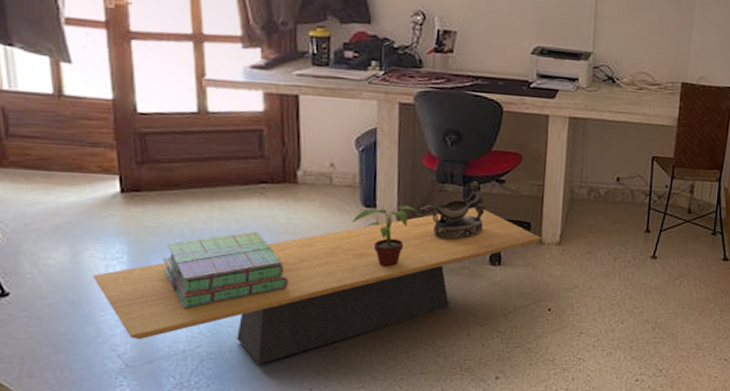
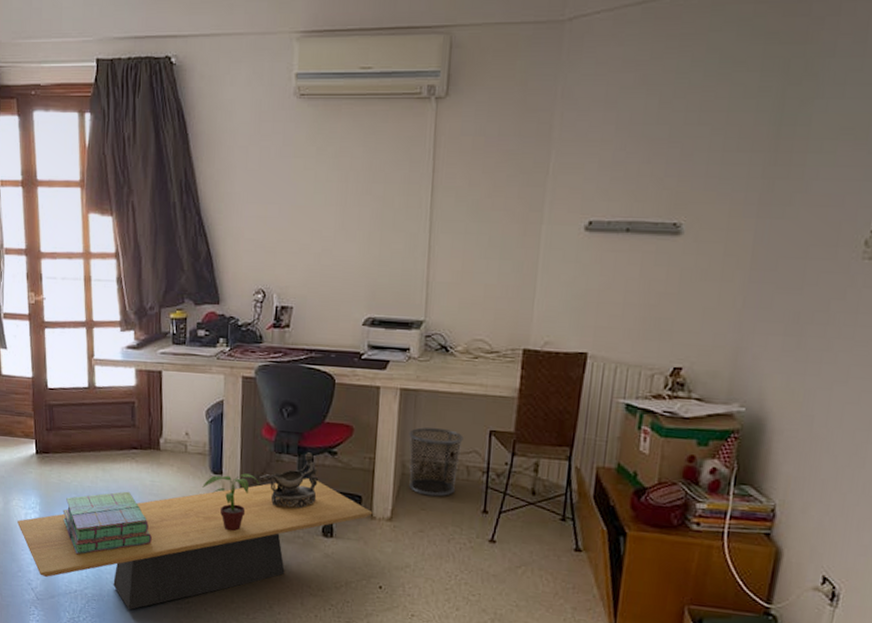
waste bin: none [577,154,629,220] -> present [409,427,463,497]

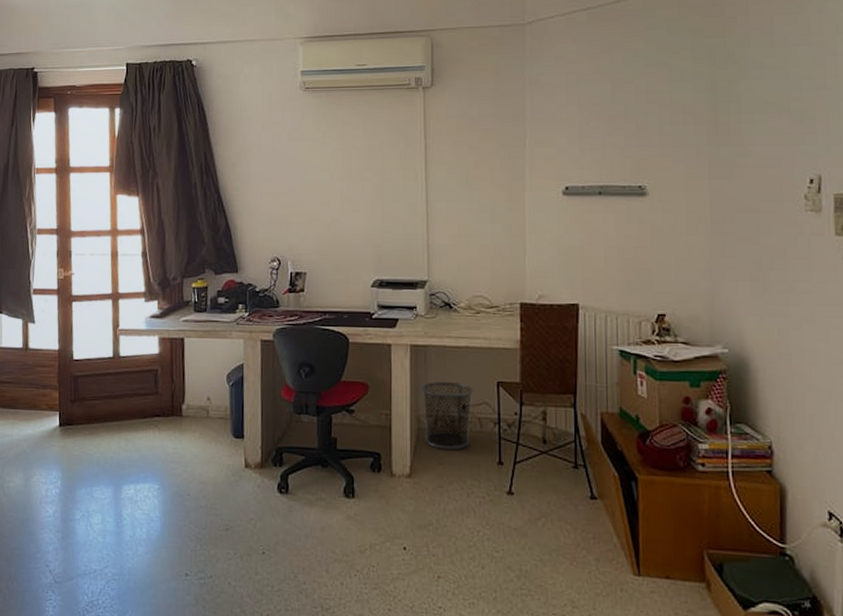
coffee table: present [17,478,373,610] -> none [38,438,392,589]
stack of books: present [62,491,152,555] -> none [84,460,174,531]
potted plant: present [202,473,260,532] -> none [224,436,281,497]
decorative bowl: present [259,452,318,509] -> none [280,412,337,469]

